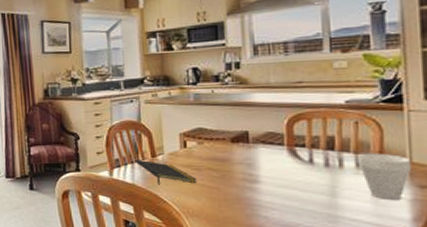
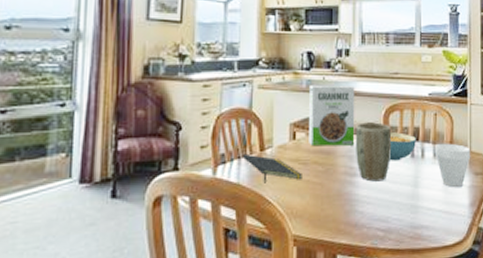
cereal box: none [198,96,253,154] -> present [309,84,355,147]
plant pot: none [252,131,299,189] -> present [355,122,392,182]
cereal bowl: none [296,141,331,170] -> present [389,132,416,161]

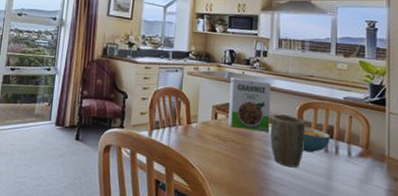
notepad: present [243,155,302,183] -> none [173,125,222,152]
cup: present [435,143,471,188] -> none [350,144,389,190]

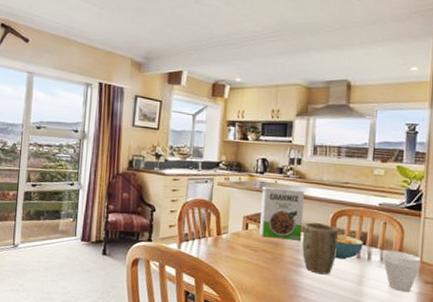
cup: none [350,144,389,190] -> present [382,249,422,293]

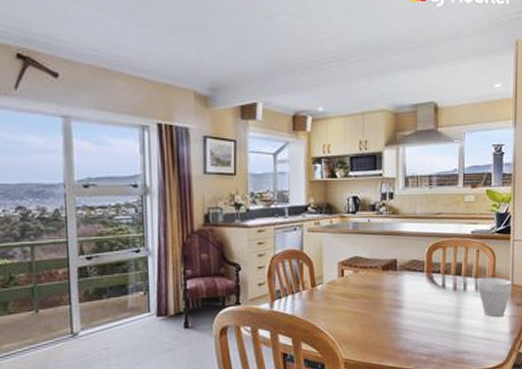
cereal box: present [259,186,305,241] -> none [356,225,399,282]
plant pot: present [301,222,339,275] -> none [399,259,435,313]
cereal bowl: present [334,234,363,260] -> none [432,268,458,294]

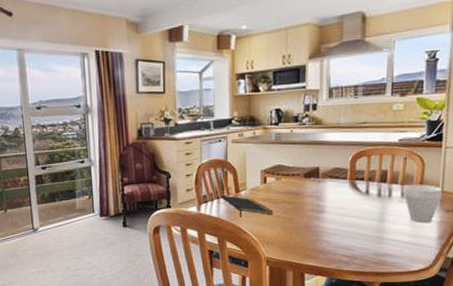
notepad: none [297,290,351,315] -> present [222,196,273,218]

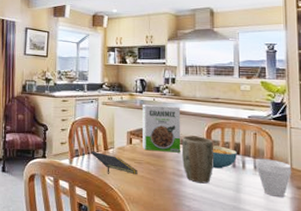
cereal box: none [278,135,322,189] -> present [143,104,181,153]
plant pot: none [321,167,359,217] -> present [181,135,214,184]
cereal bowl: none [355,175,383,200] -> present [212,145,237,169]

